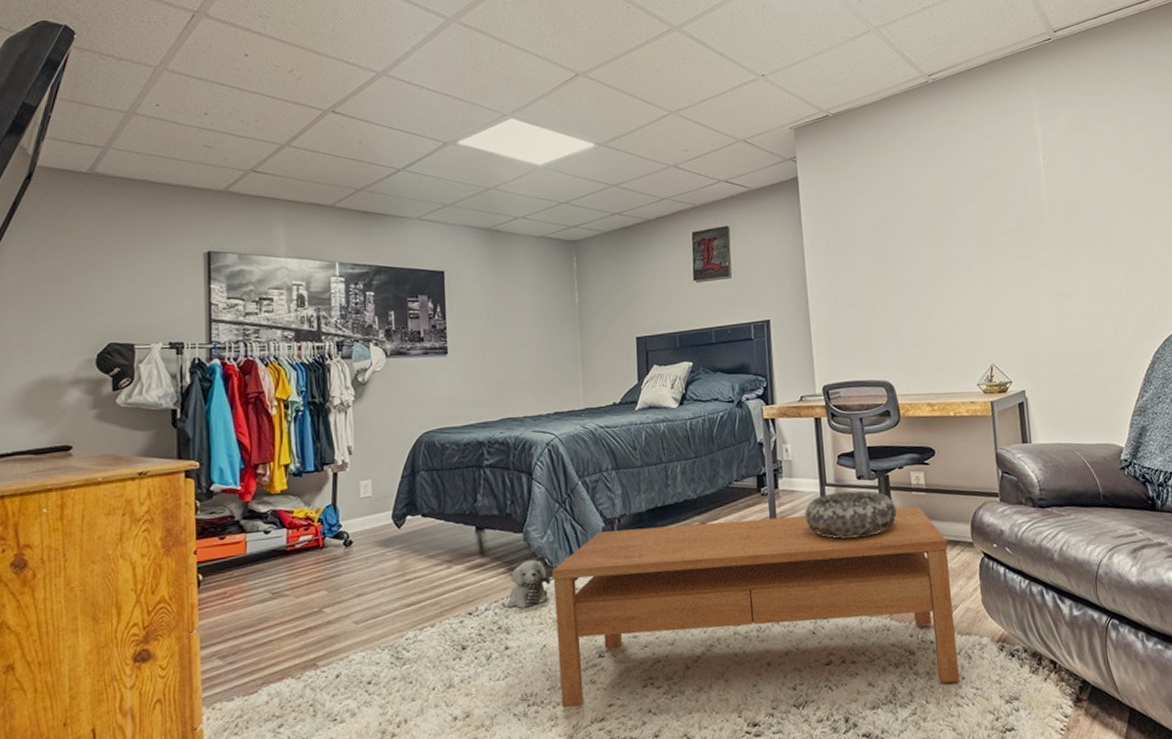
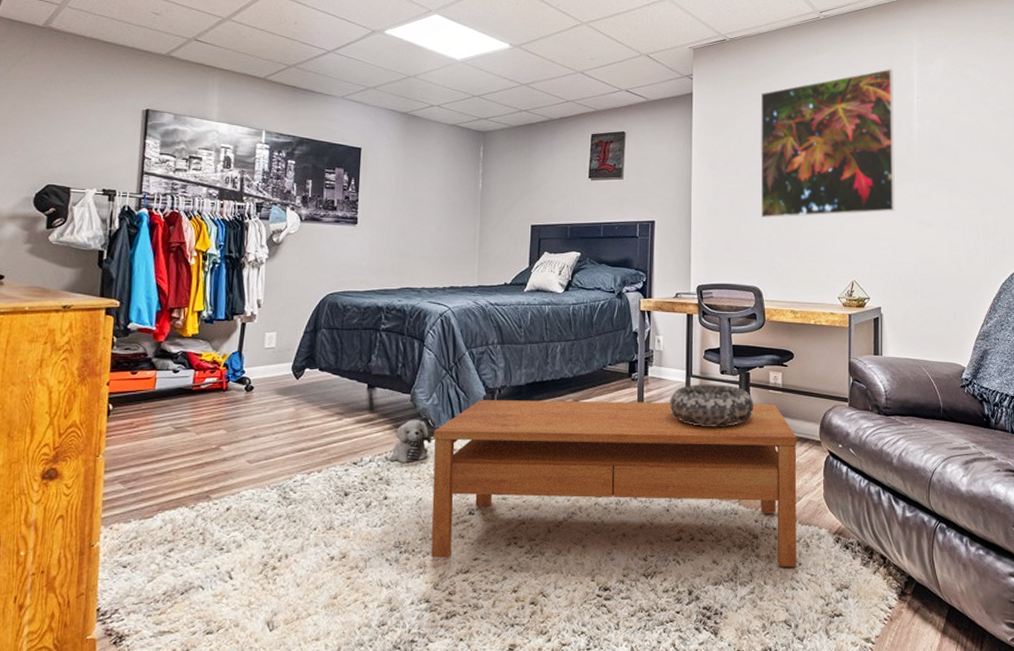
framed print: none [871,130,1030,305] -> present [760,69,896,218]

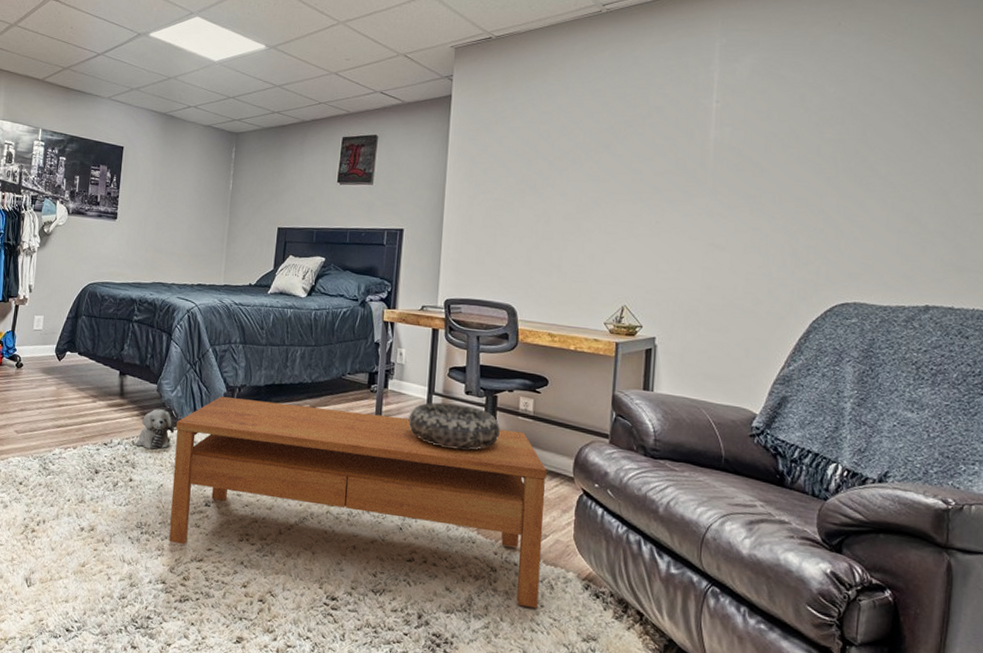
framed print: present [760,69,896,218] -> none [520,68,688,232]

